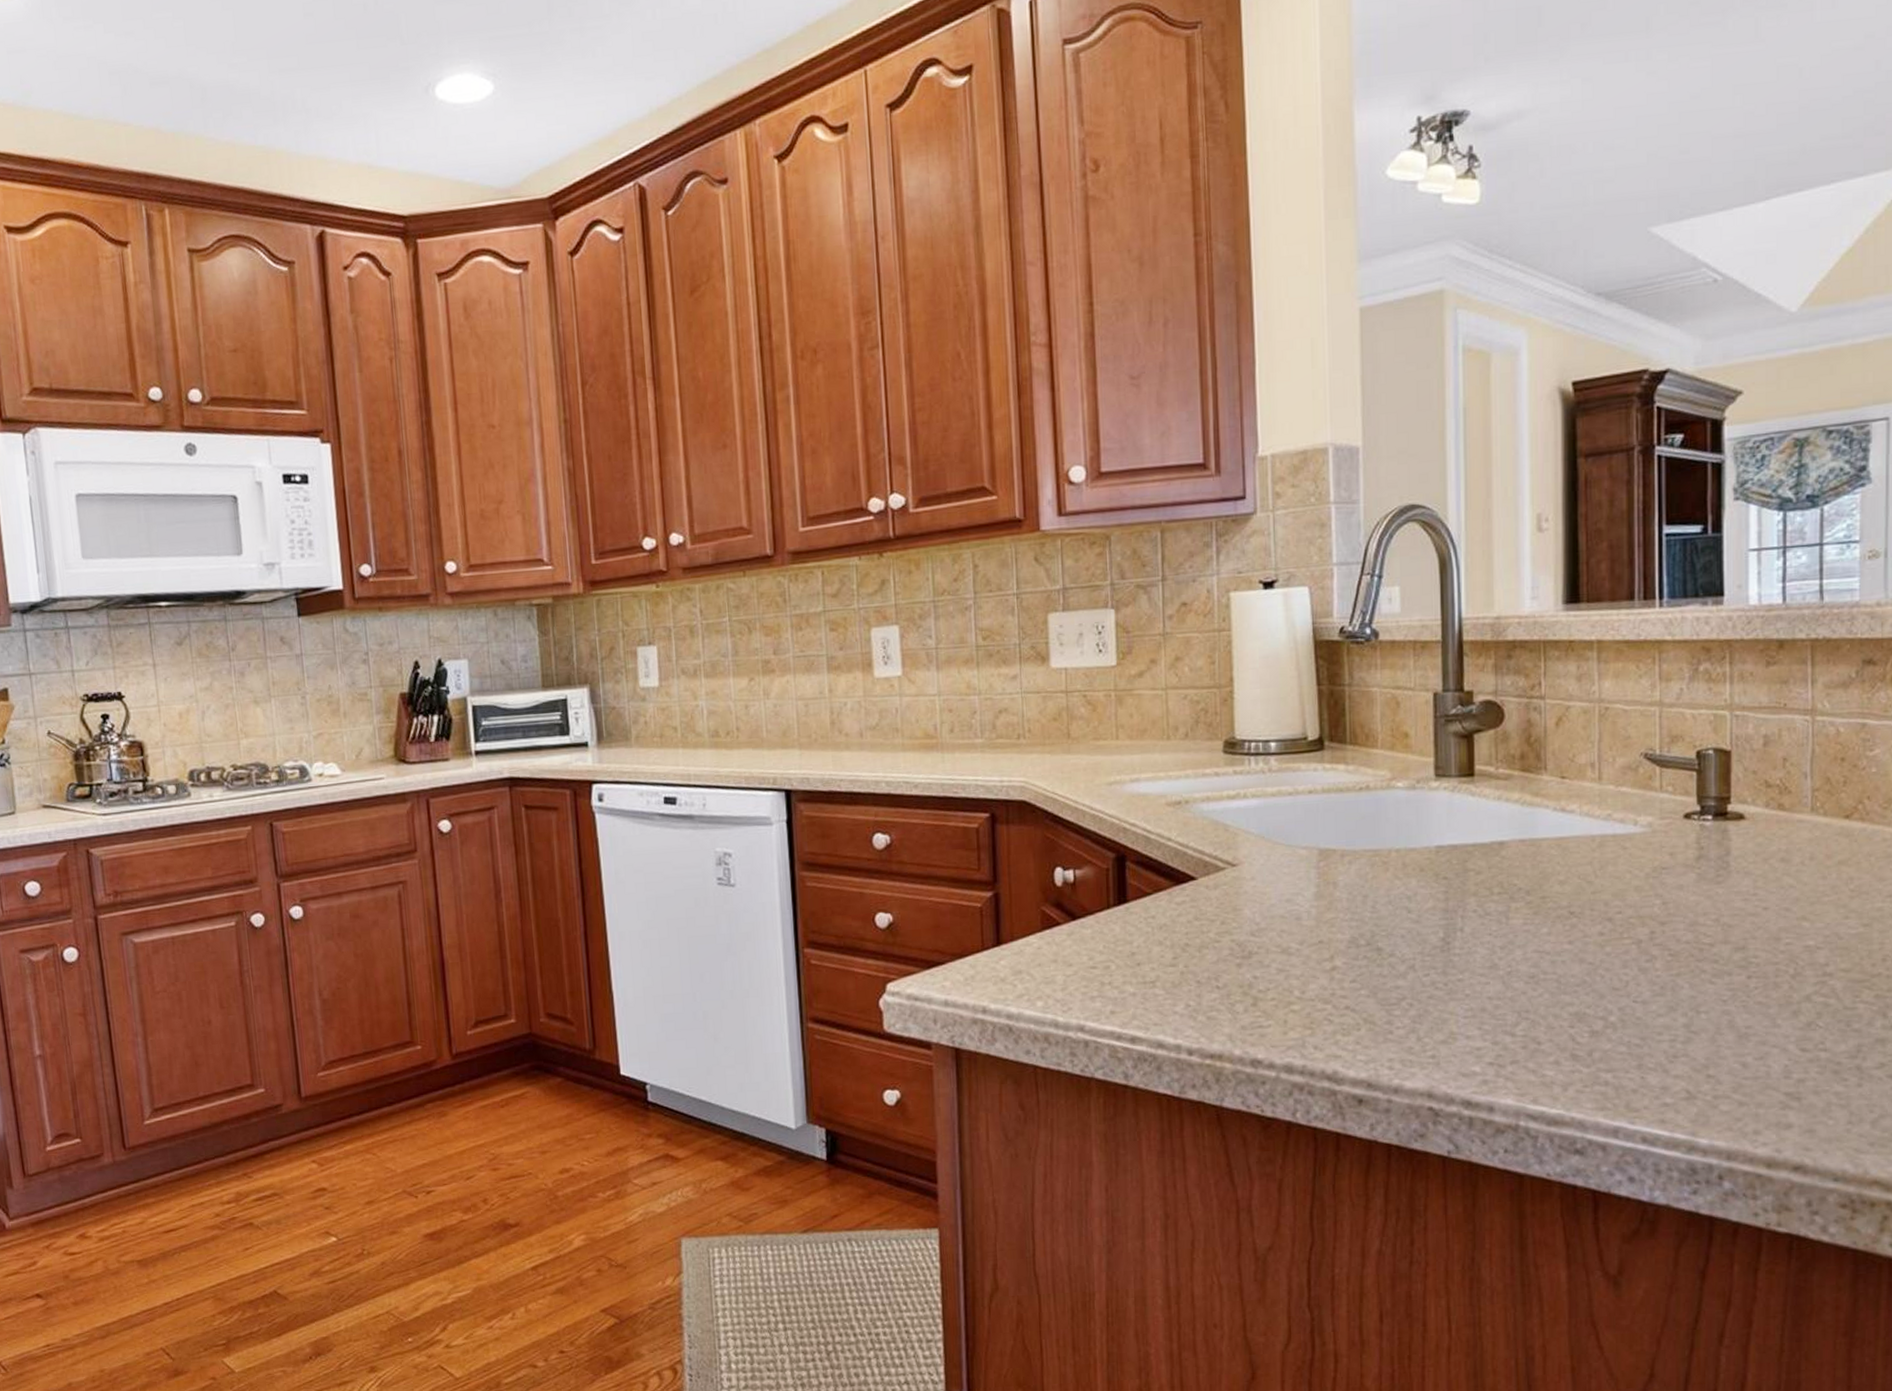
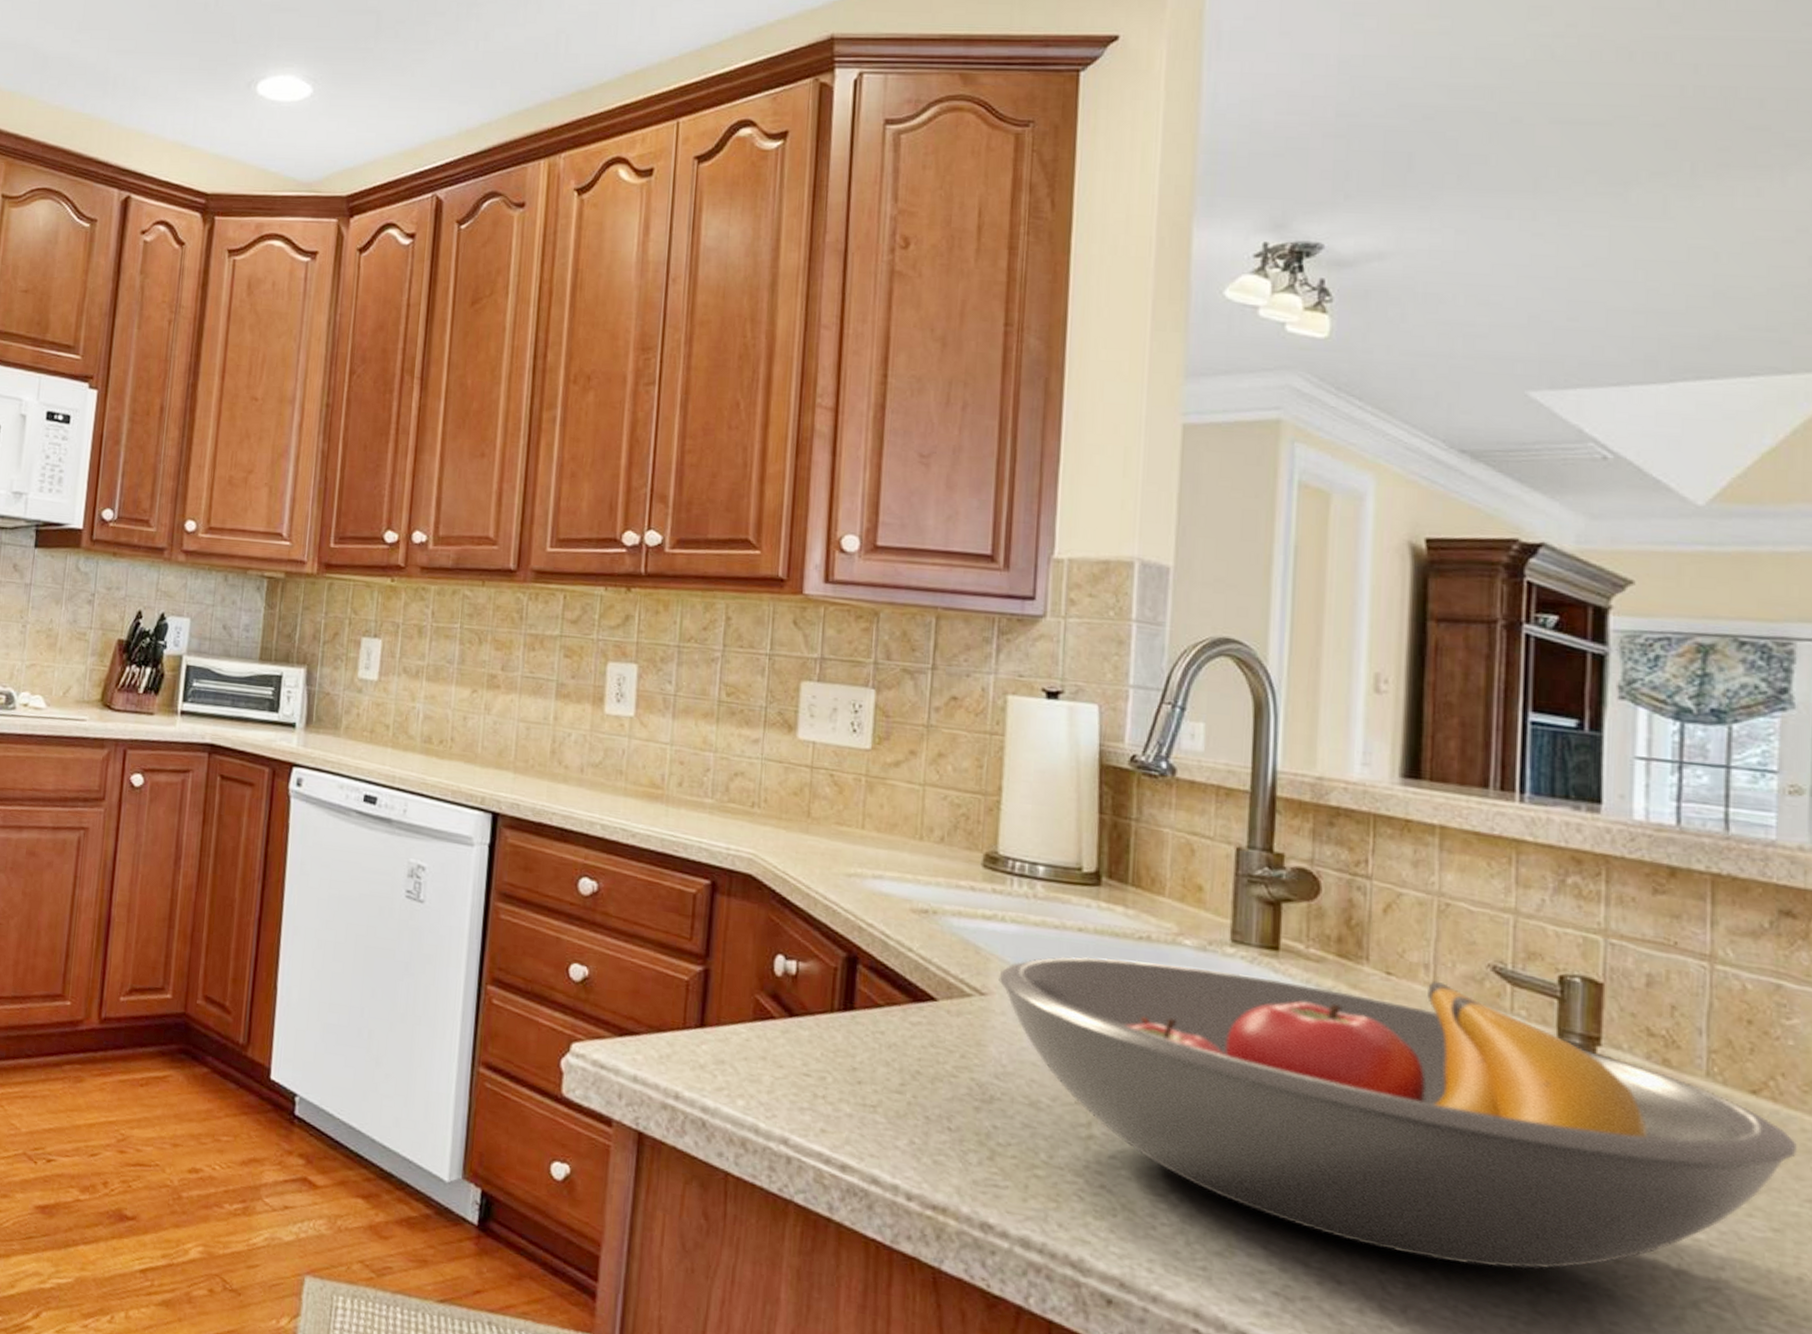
fruit bowl: none [1246,776,1880,1008] -> present [998,956,1797,1270]

